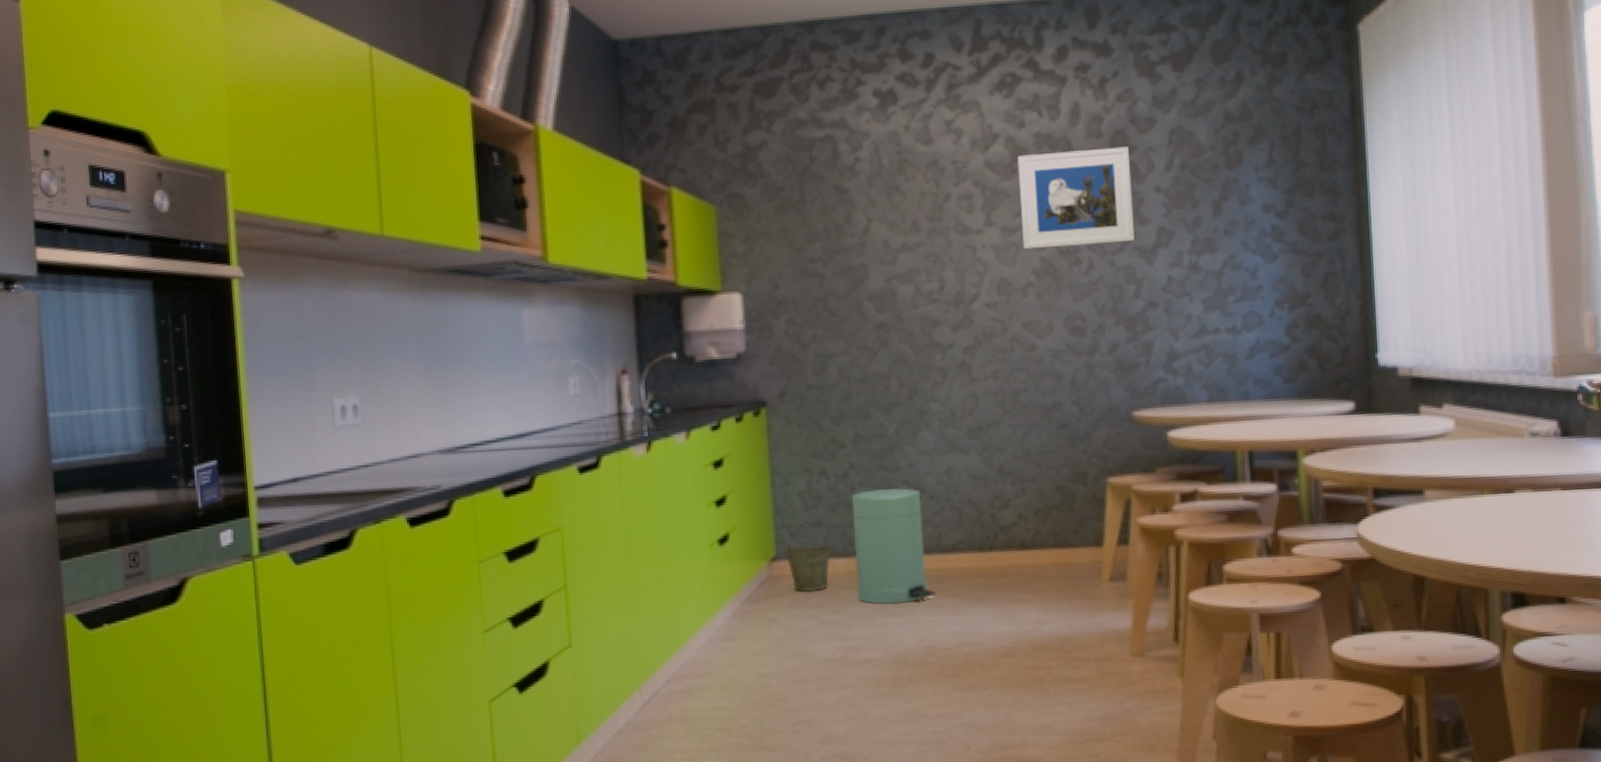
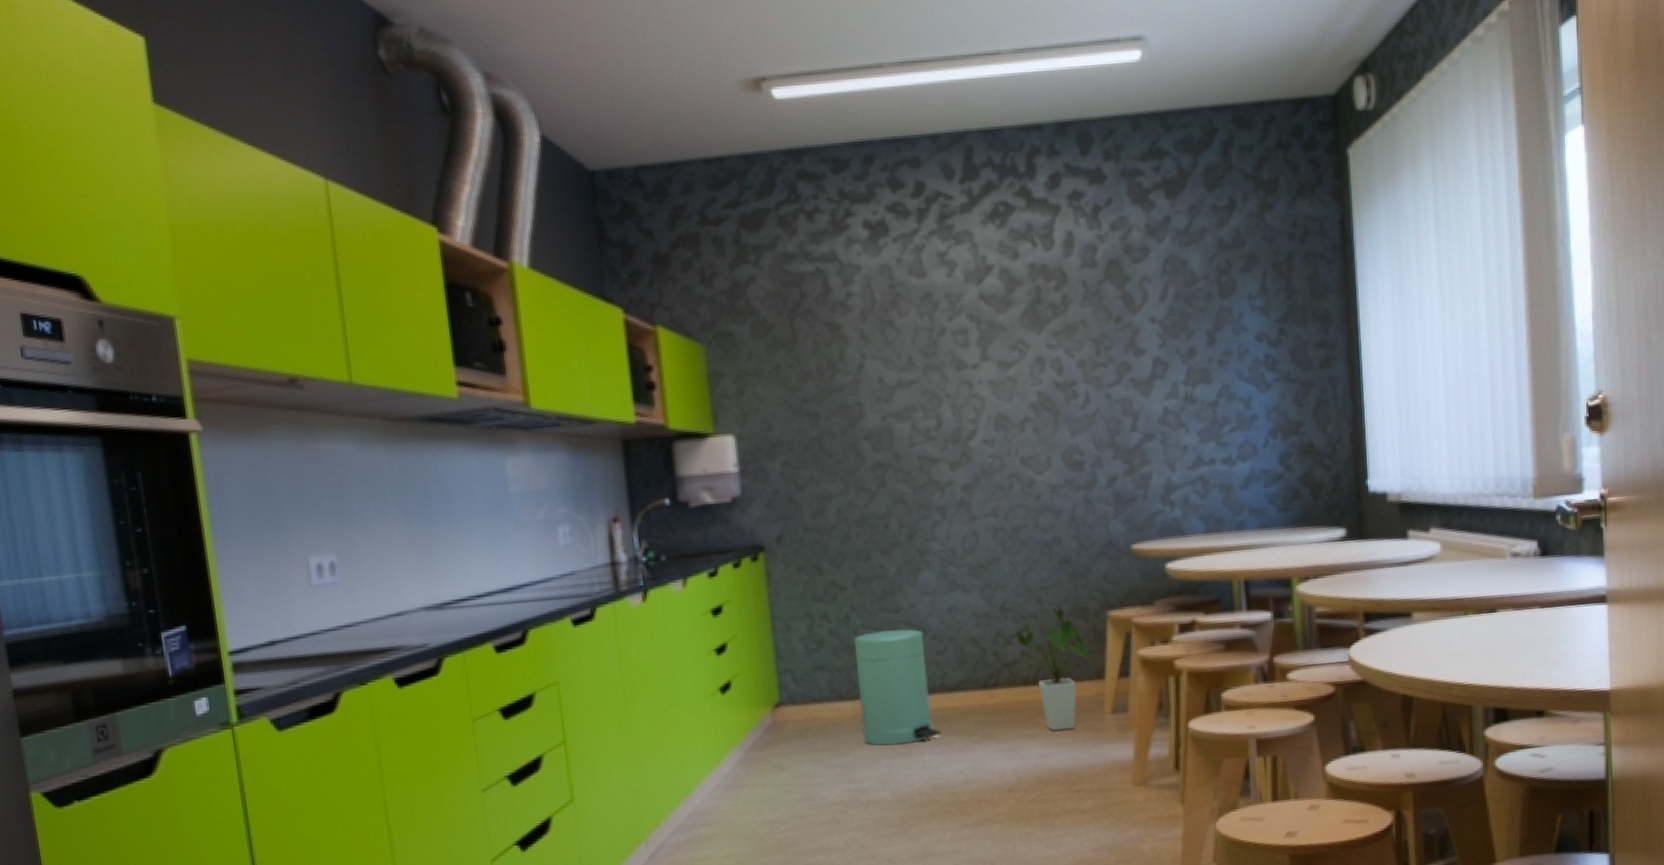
bucket: present [784,522,831,593] -> none [788,666,835,737]
house plant: none [1008,472,1088,596] -> present [1011,607,1089,731]
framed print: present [1017,146,1135,250] -> none [1012,276,1131,384]

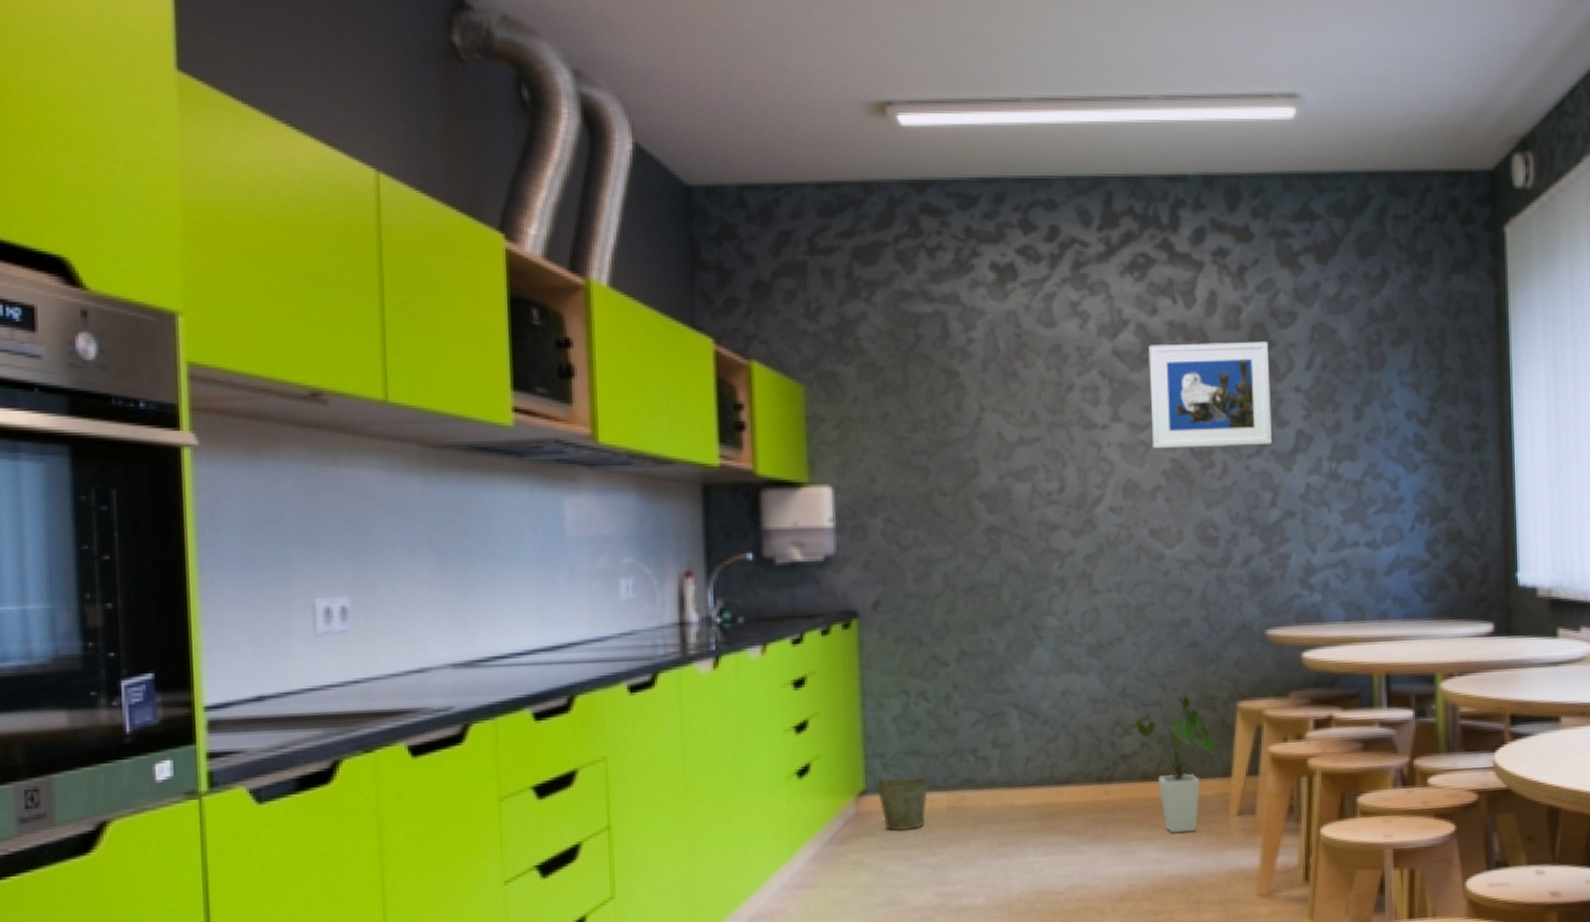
bucket: none [788,666,835,737] -> present [875,750,929,831]
trash can: present [854,628,941,746] -> none [954,711,1047,845]
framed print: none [1012,276,1131,384] -> present [1148,341,1273,449]

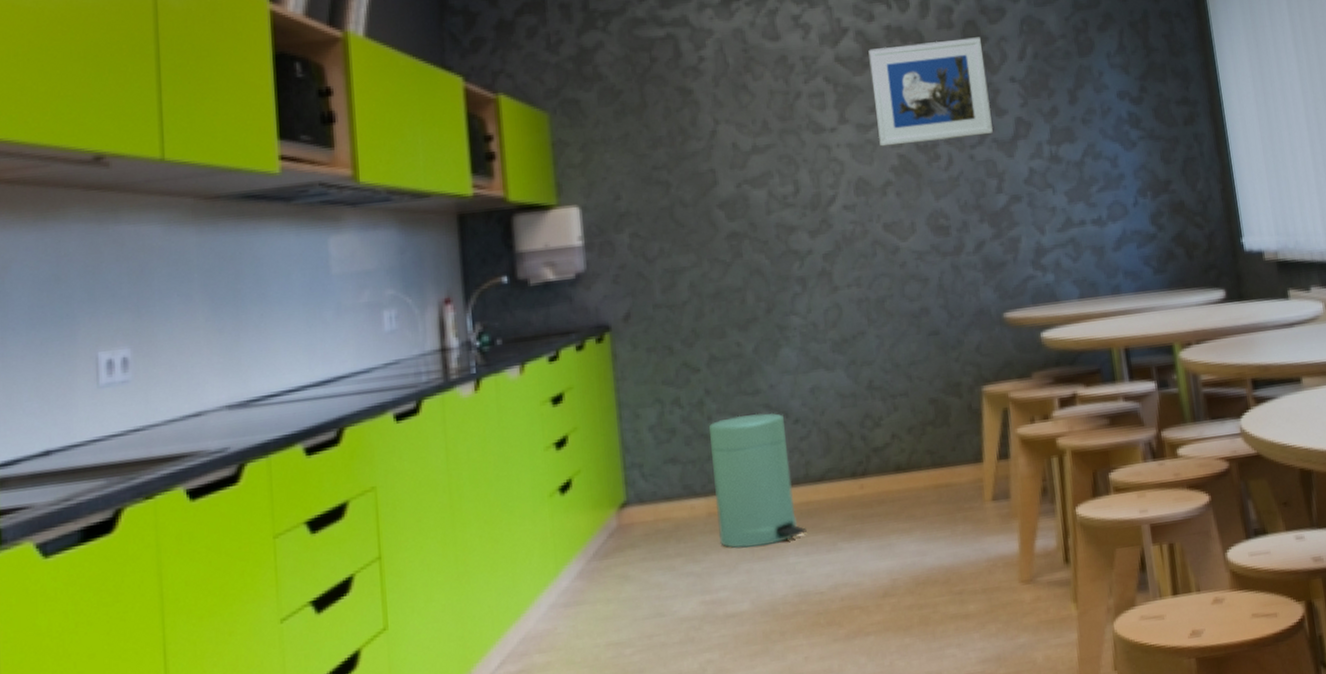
bucket: present [875,750,929,831] -> none [635,459,688,541]
trash can: none [954,711,1047,845] -> present [708,412,807,549]
house plant: present [1130,695,1216,833] -> none [880,384,965,523]

